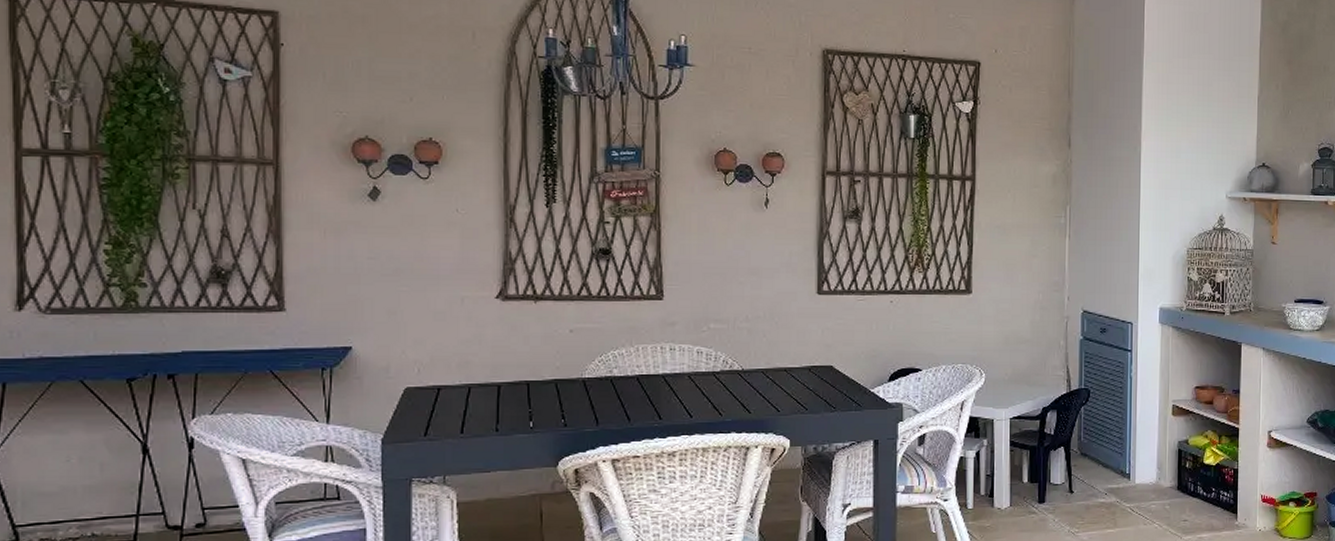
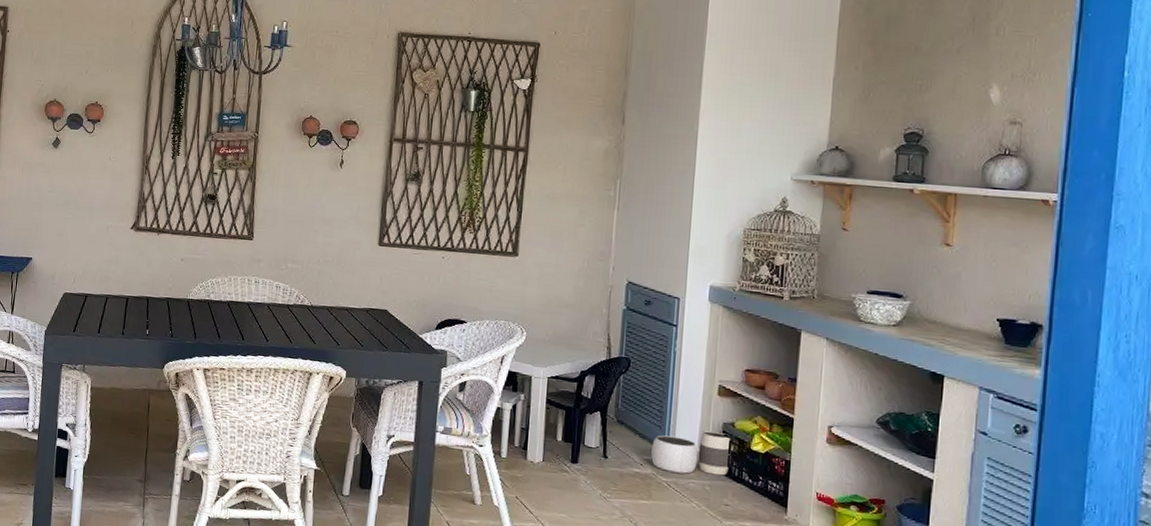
waste basket: none [1115,450,1187,497] -> present [651,430,732,476]

